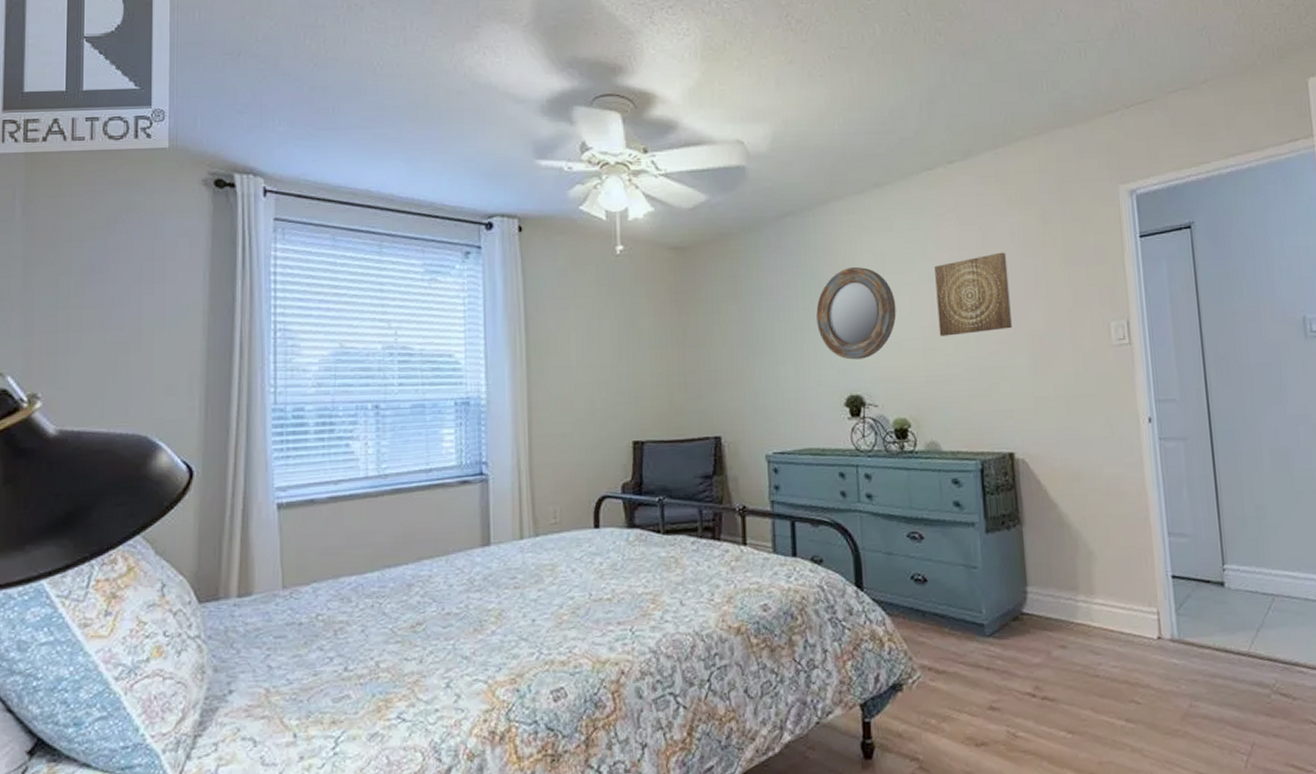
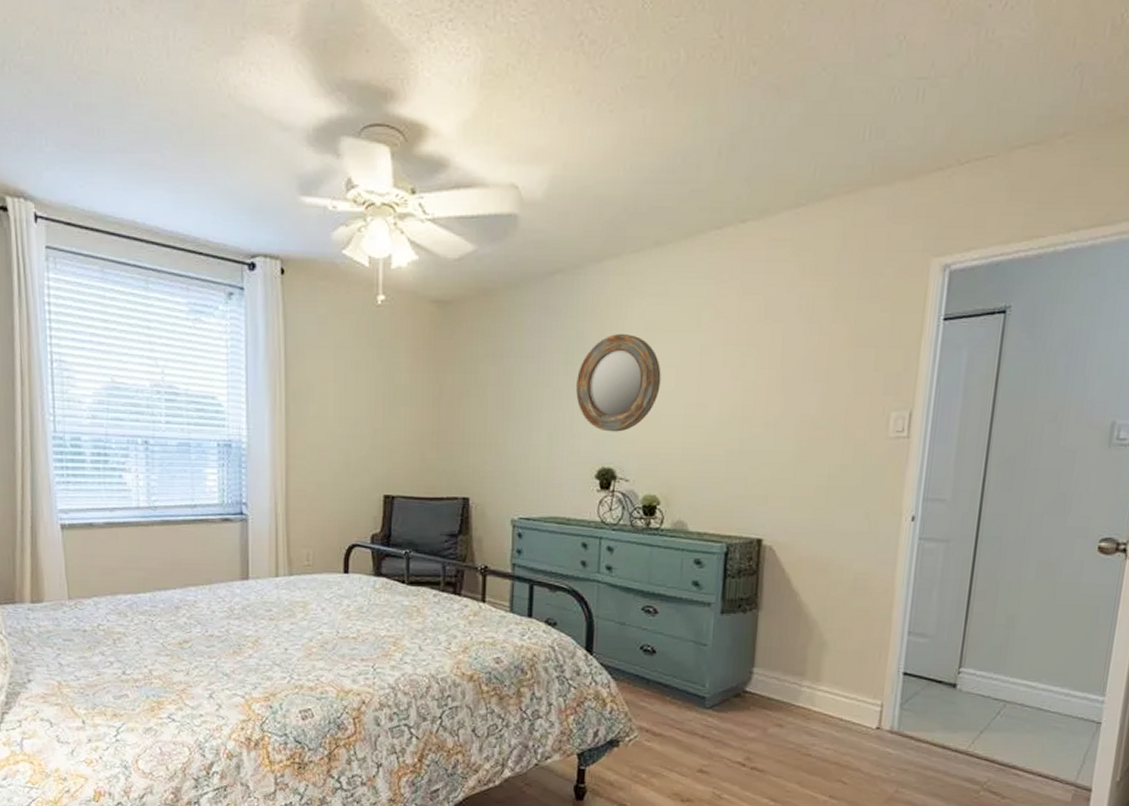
wall art: present [934,252,1012,336] -> none [703,327,789,415]

